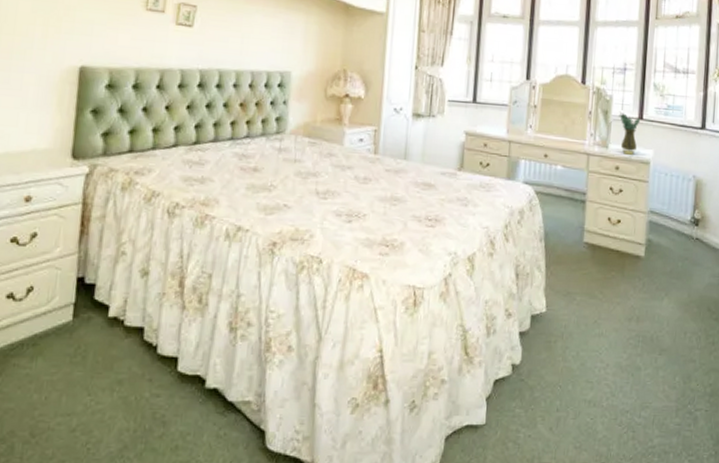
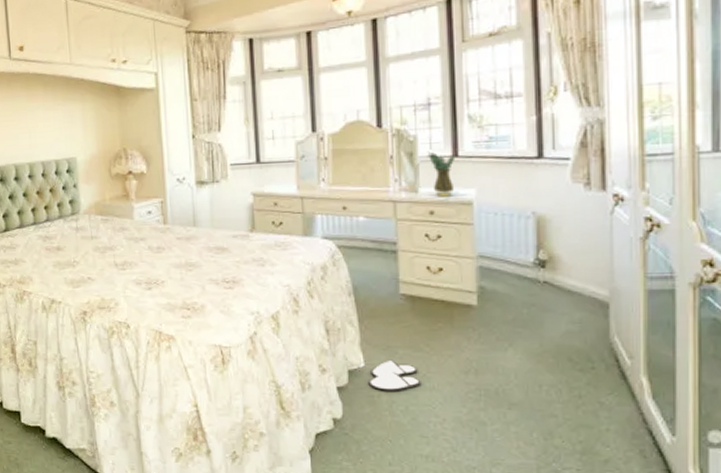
slippers: none [547,305,593,337] -> present [368,359,421,391]

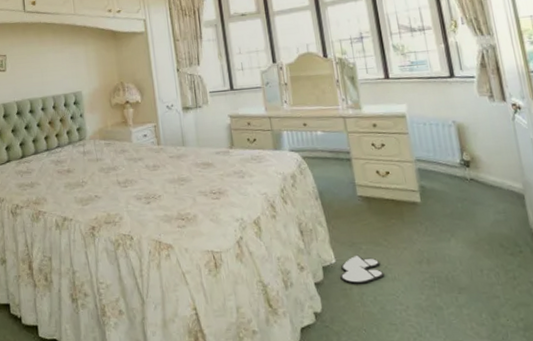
vase: present [427,151,456,198] -> none [364,75,390,113]

